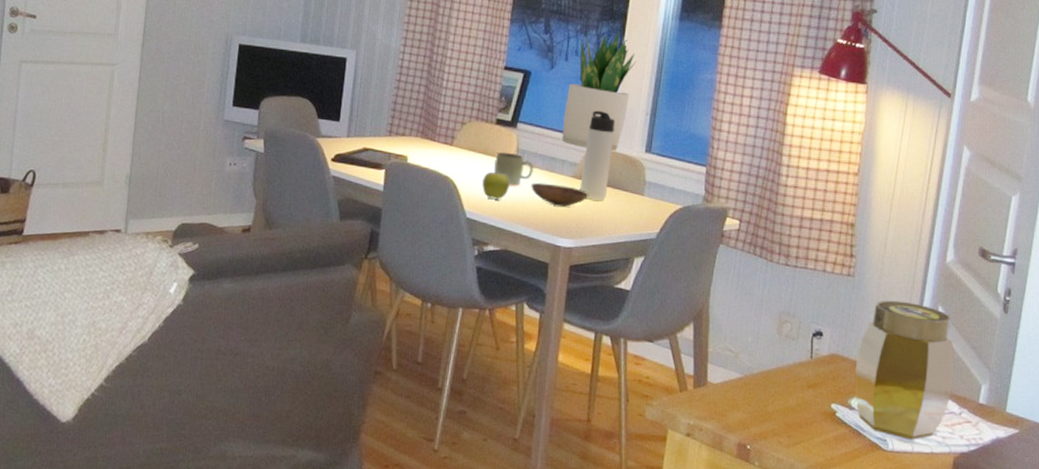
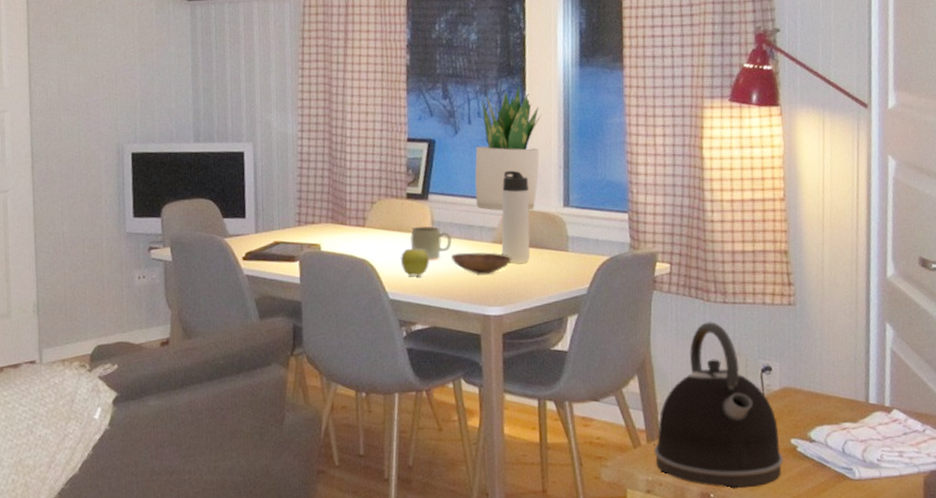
kettle: none [699,281,822,444] -> present [654,322,784,488]
jar: present [854,300,955,440] -> none [809,323,913,465]

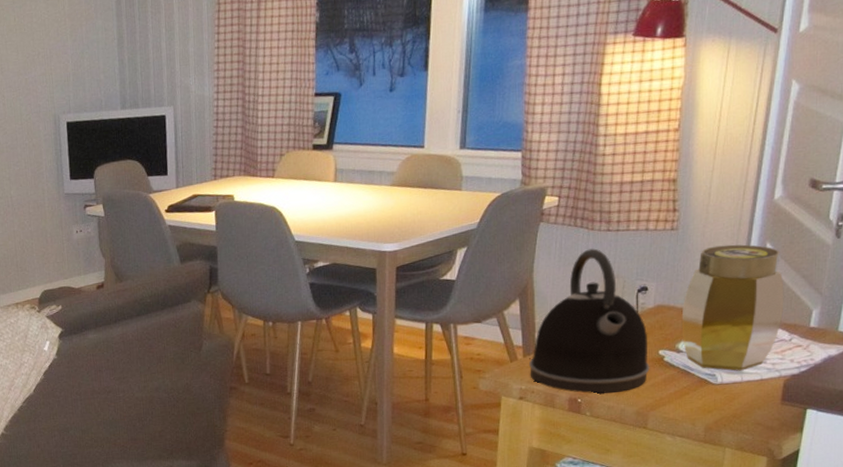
fruit: present [401,248,429,276] -> none [306,194,332,220]
mug: present [409,226,452,262] -> none [314,174,353,206]
bowl: present [451,252,512,274] -> none [352,195,409,215]
planter: present [474,86,543,211] -> none [377,35,445,156]
thermos bottle: present [501,170,531,265] -> none [399,117,428,205]
jar: none [809,323,913,465] -> present [681,244,784,371]

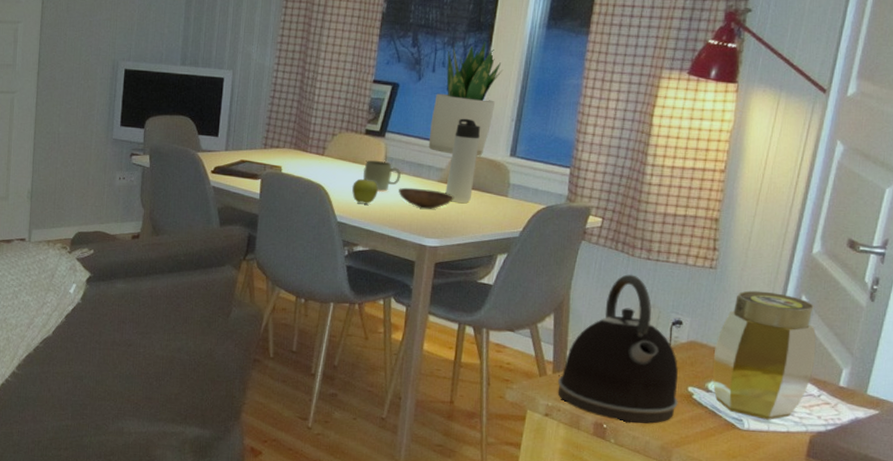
fruit: none [306,194,332,220] -> present [352,178,378,204]
mug: none [314,174,353,206] -> present [362,160,401,193]
bowl: none [352,195,409,215] -> present [398,187,454,209]
planter: none [377,35,445,156] -> present [428,41,504,157]
thermos bottle: none [399,117,428,205] -> present [445,118,480,204]

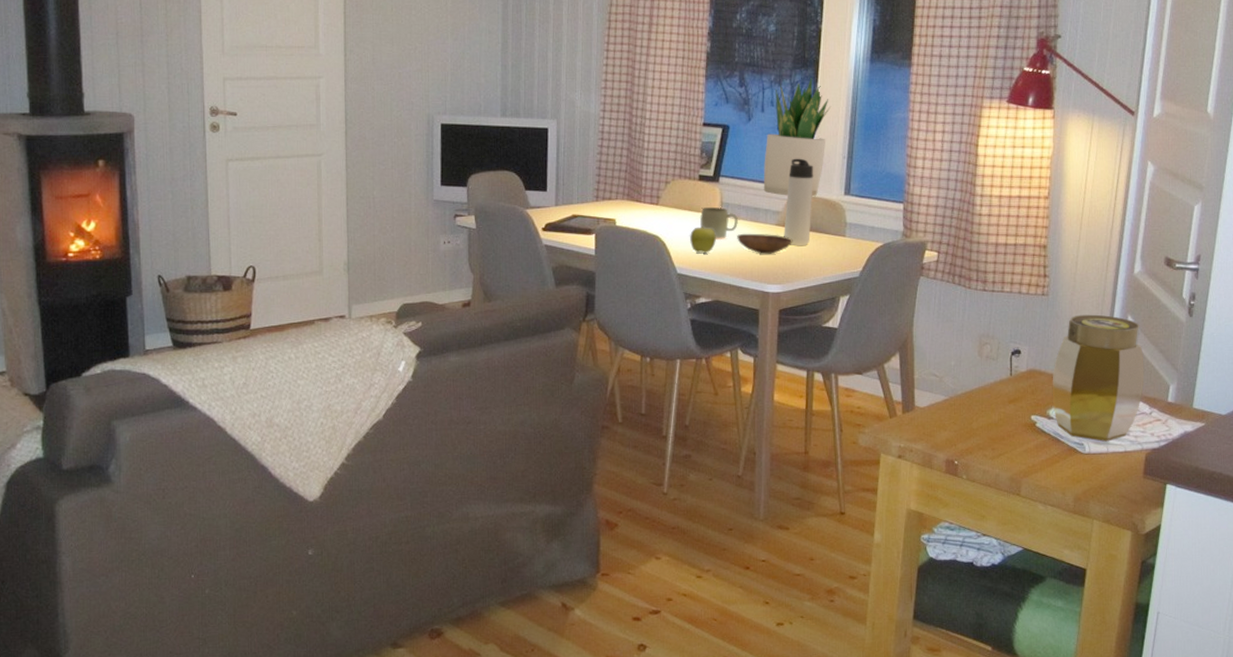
kettle: present [557,274,678,424] -> none [908,307,1023,456]

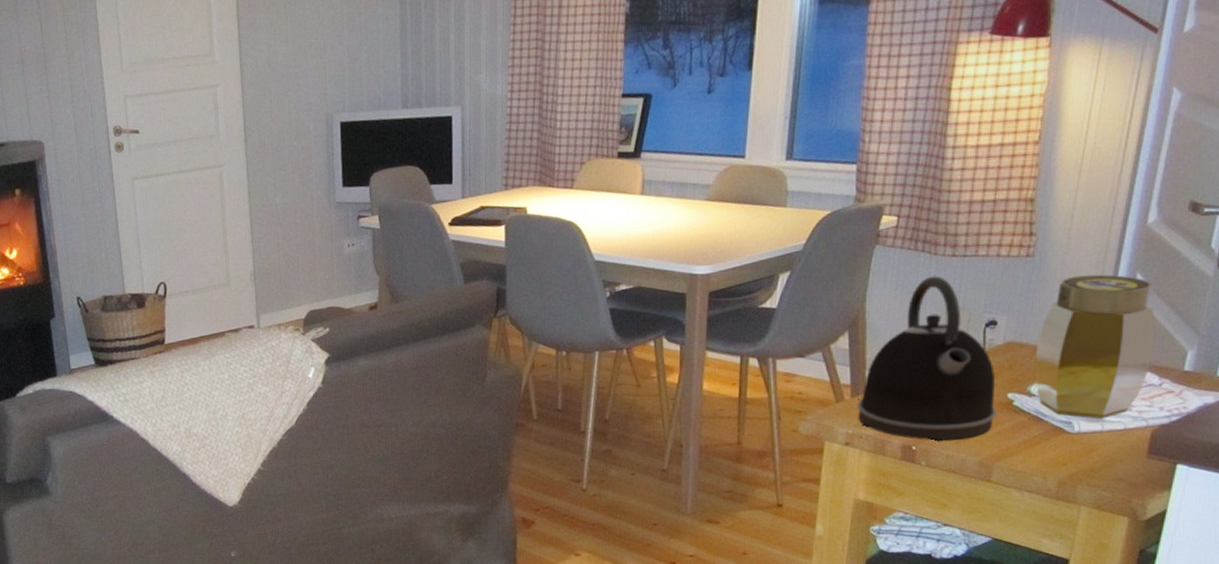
fruit: present [690,227,716,253] -> none [608,208,638,237]
mug: present [699,206,738,241] -> none [618,185,662,222]
bowl: present [737,233,793,254] -> none [661,210,725,233]
planter: present [763,78,832,197] -> none [691,30,772,167]
thermos bottle: present [784,158,813,247] -> none [714,123,749,223]
kettle: none [908,307,1023,456] -> present [858,276,997,441]

